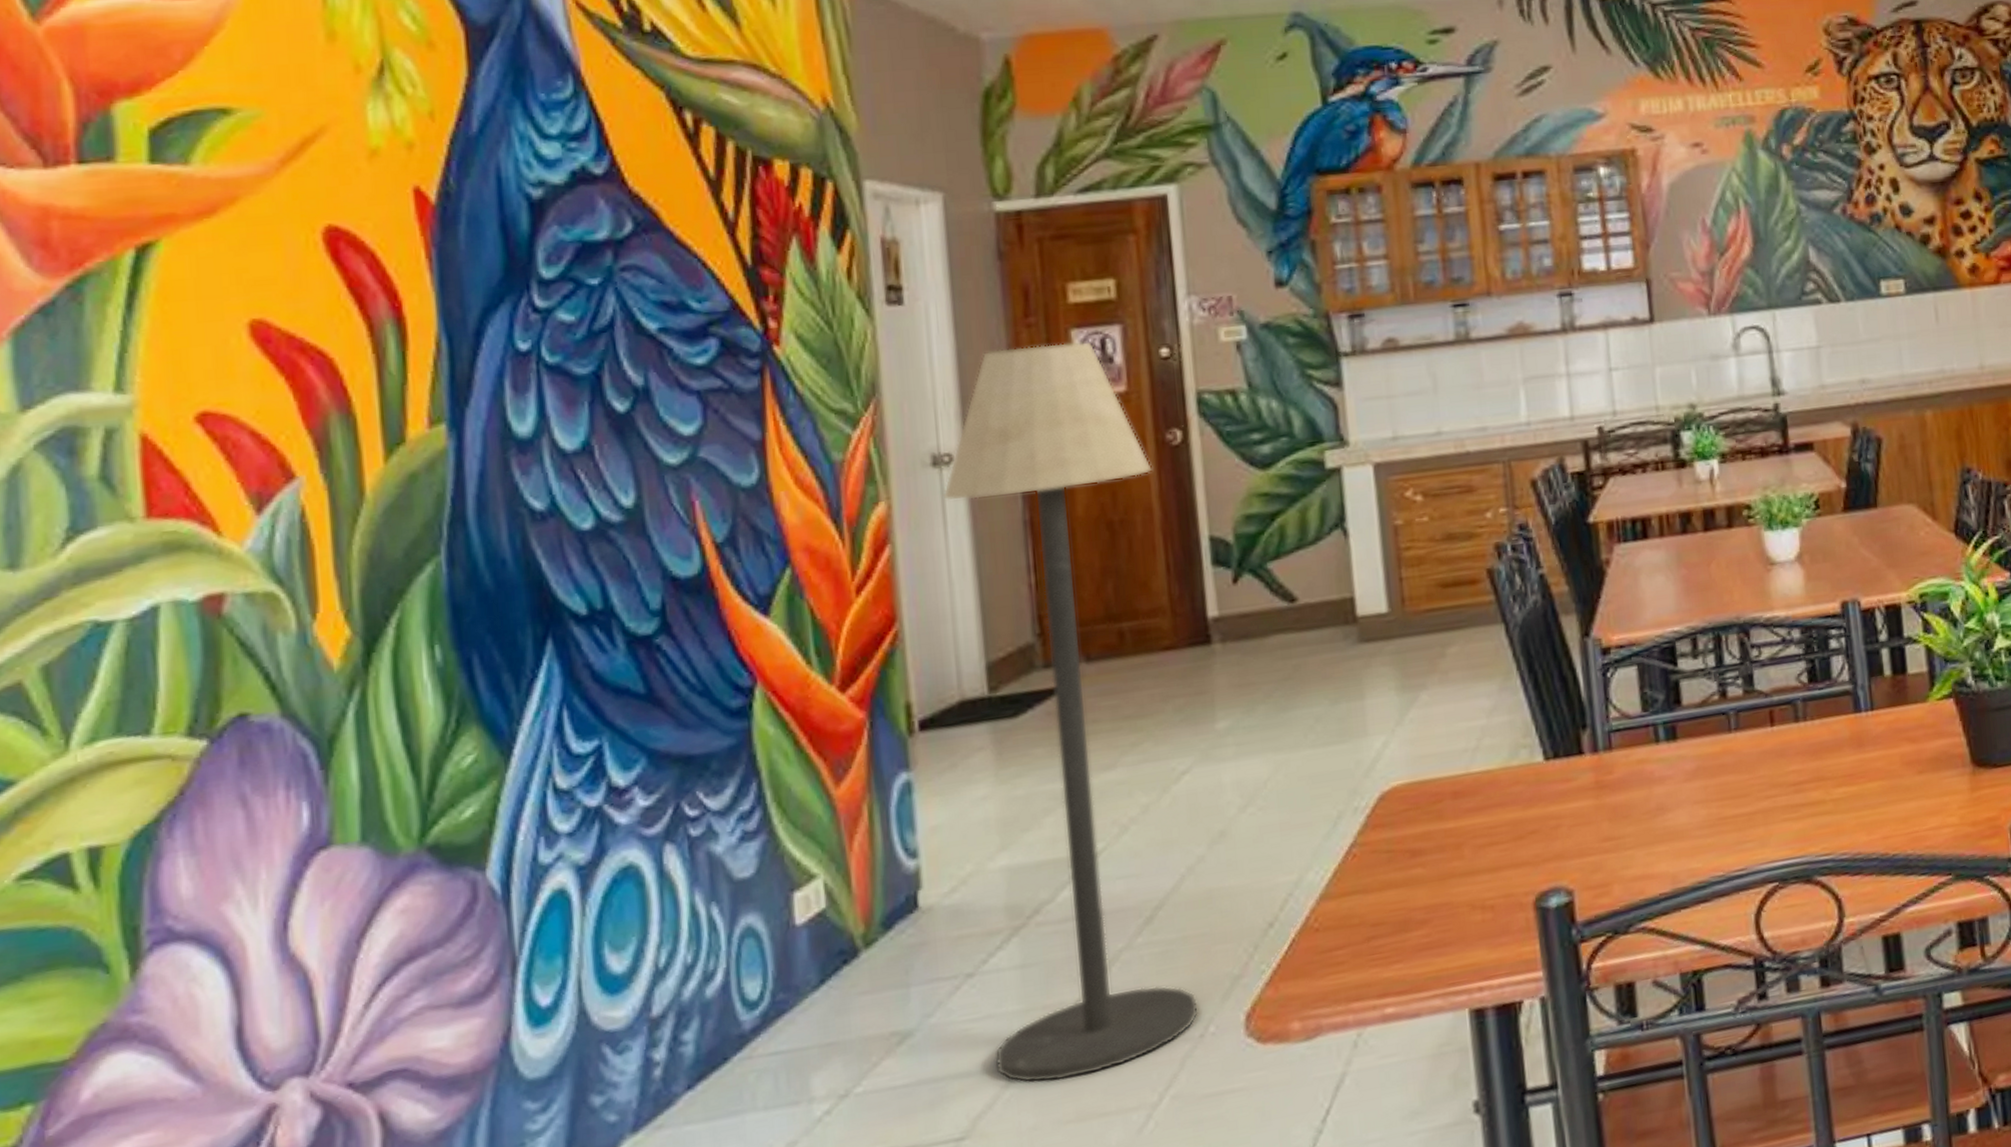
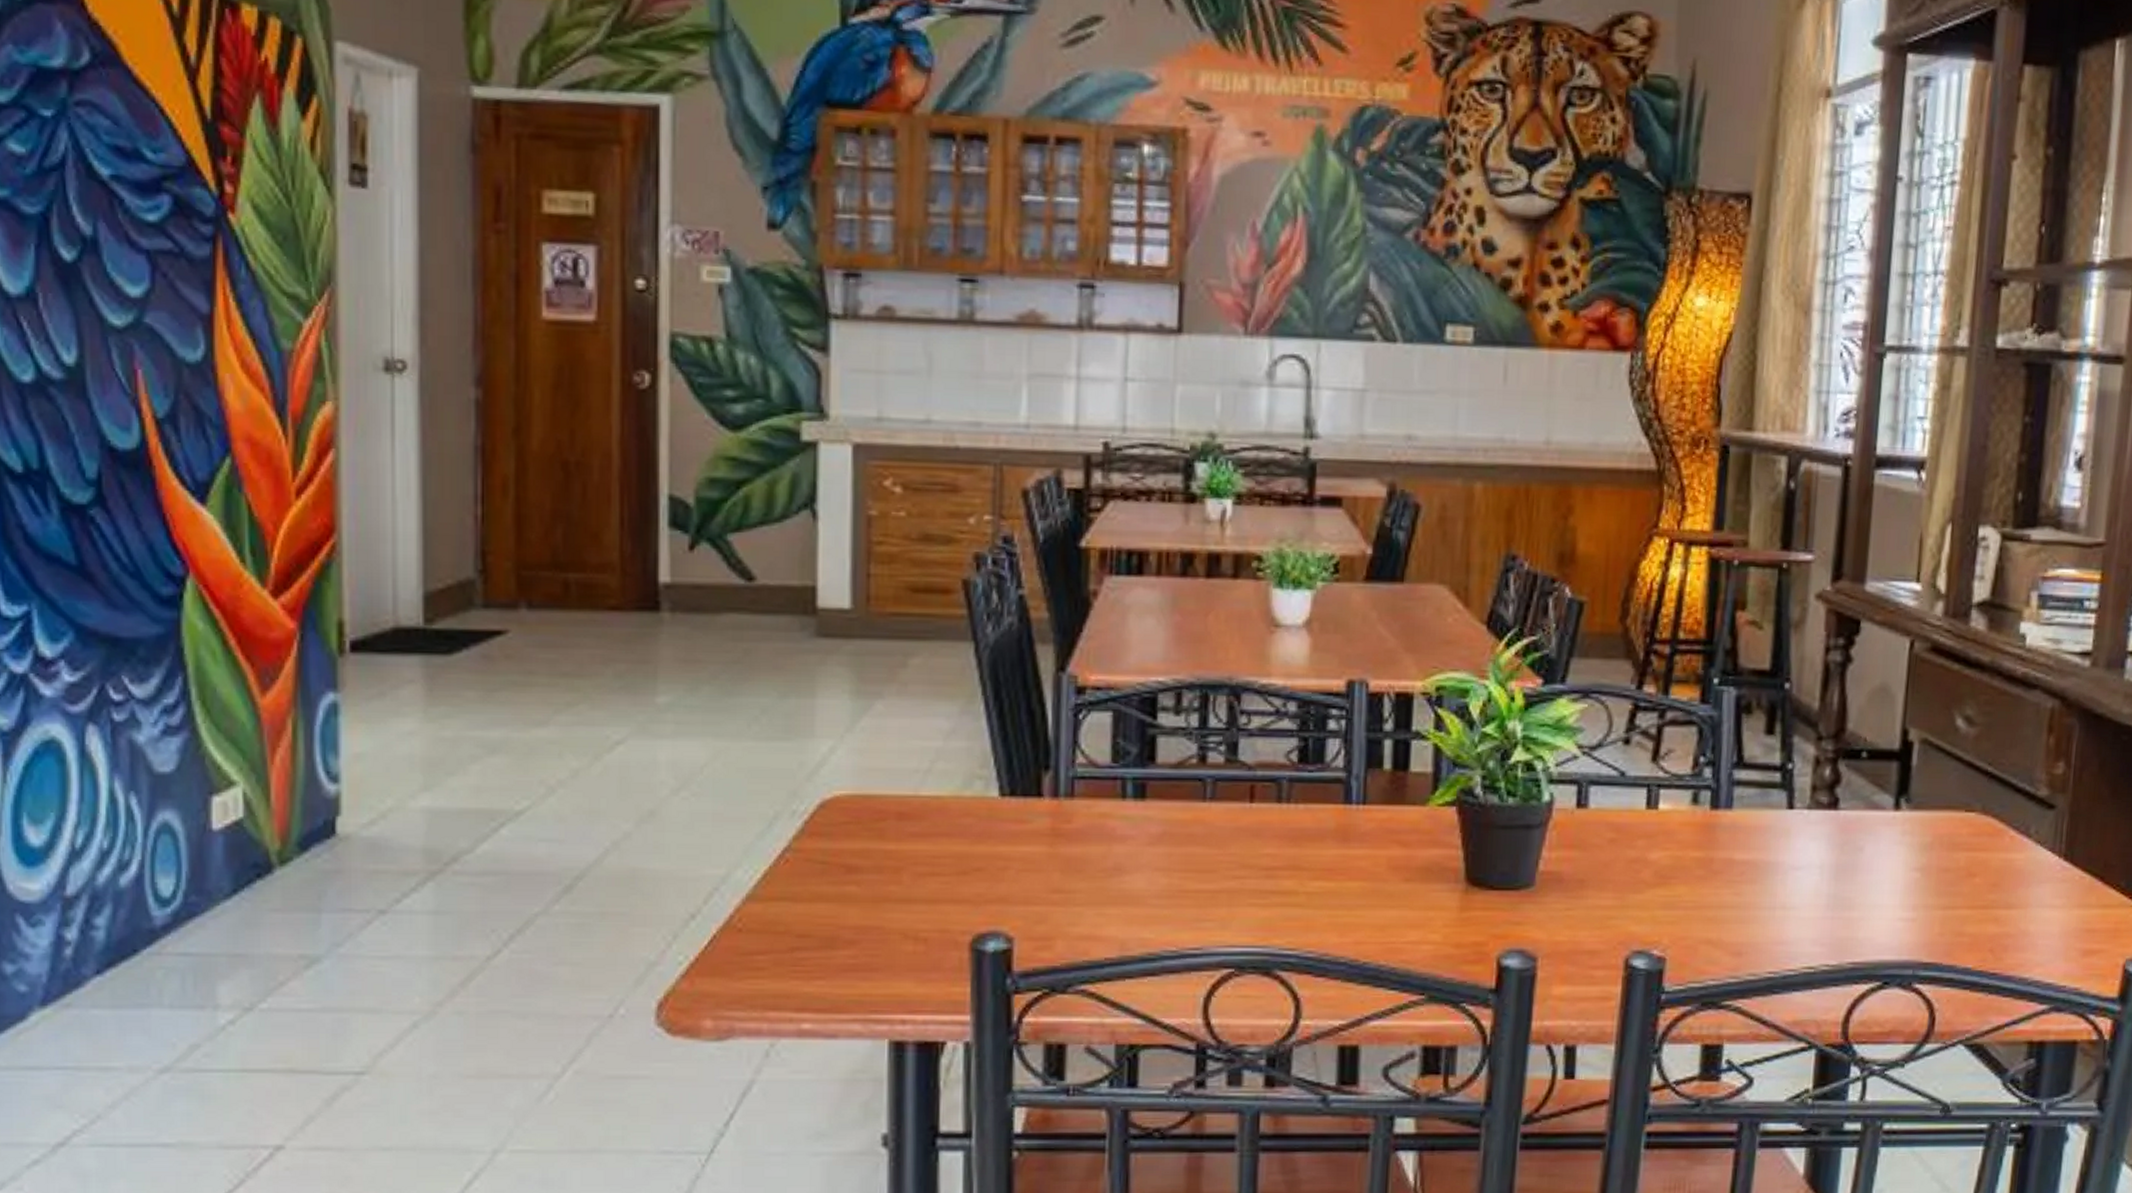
floor lamp: present [942,341,1200,1083] -> none [393,253,616,1034]

